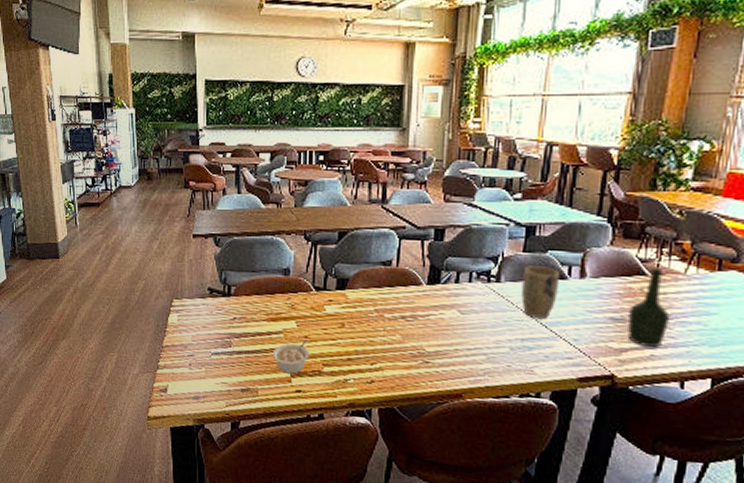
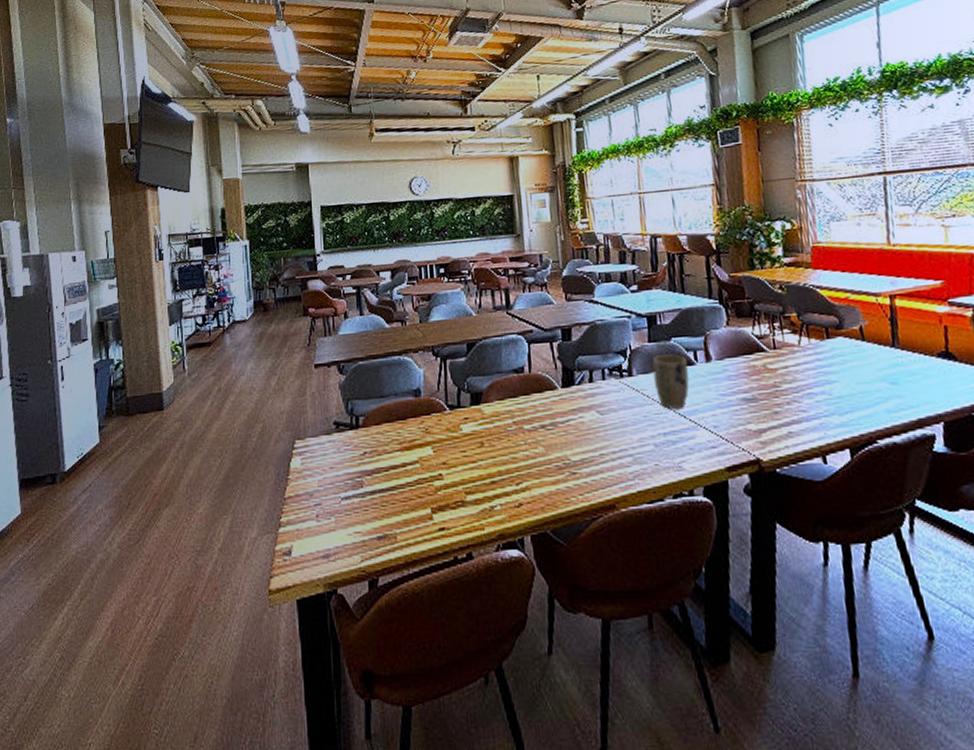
legume: present [272,340,309,374] -> none [409,467,450,510]
bottle: present [627,267,670,348] -> none [758,341,798,425]

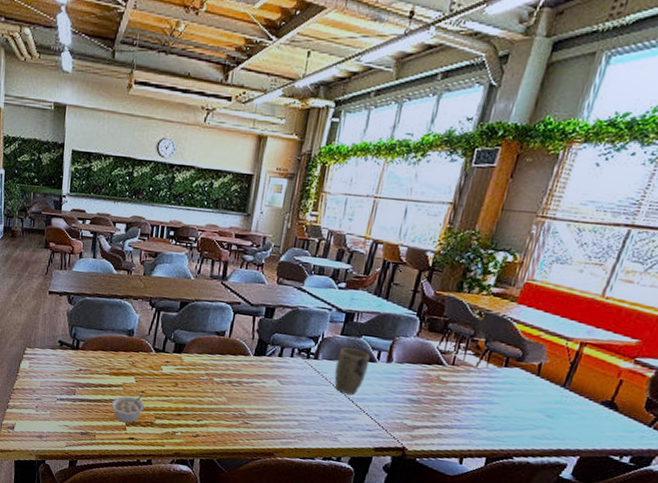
legume: none [409,467,450,510] -> present [111,394,144,424]

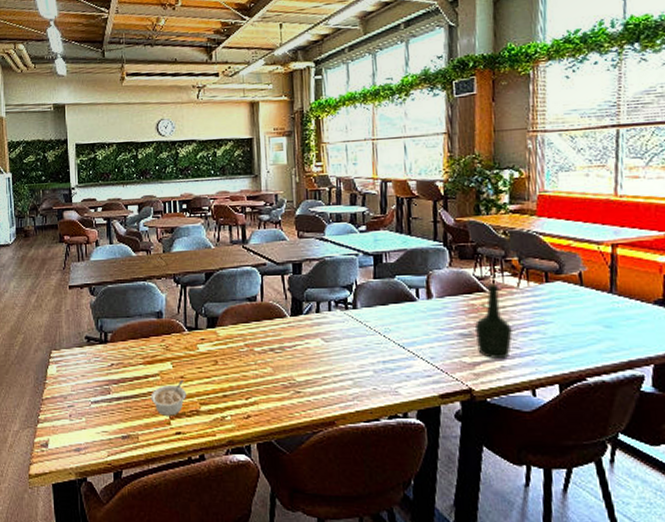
plant pot: present [334,347,370,395] -> none [376,290,410,340]
bottle: none [421,358,459,428] -> present [475,283,513,360]

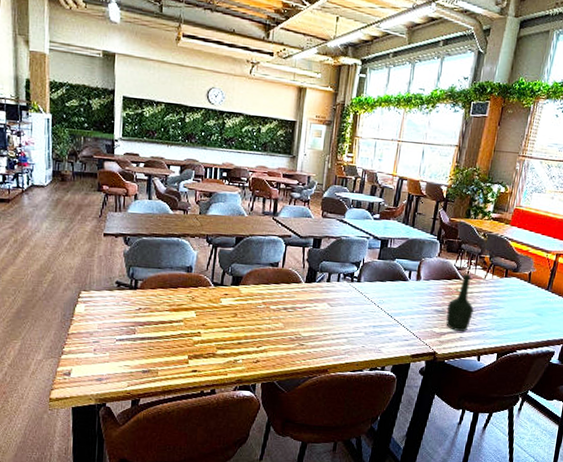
legume: present [150,380,186,416] -> none [173,327,206,357]

